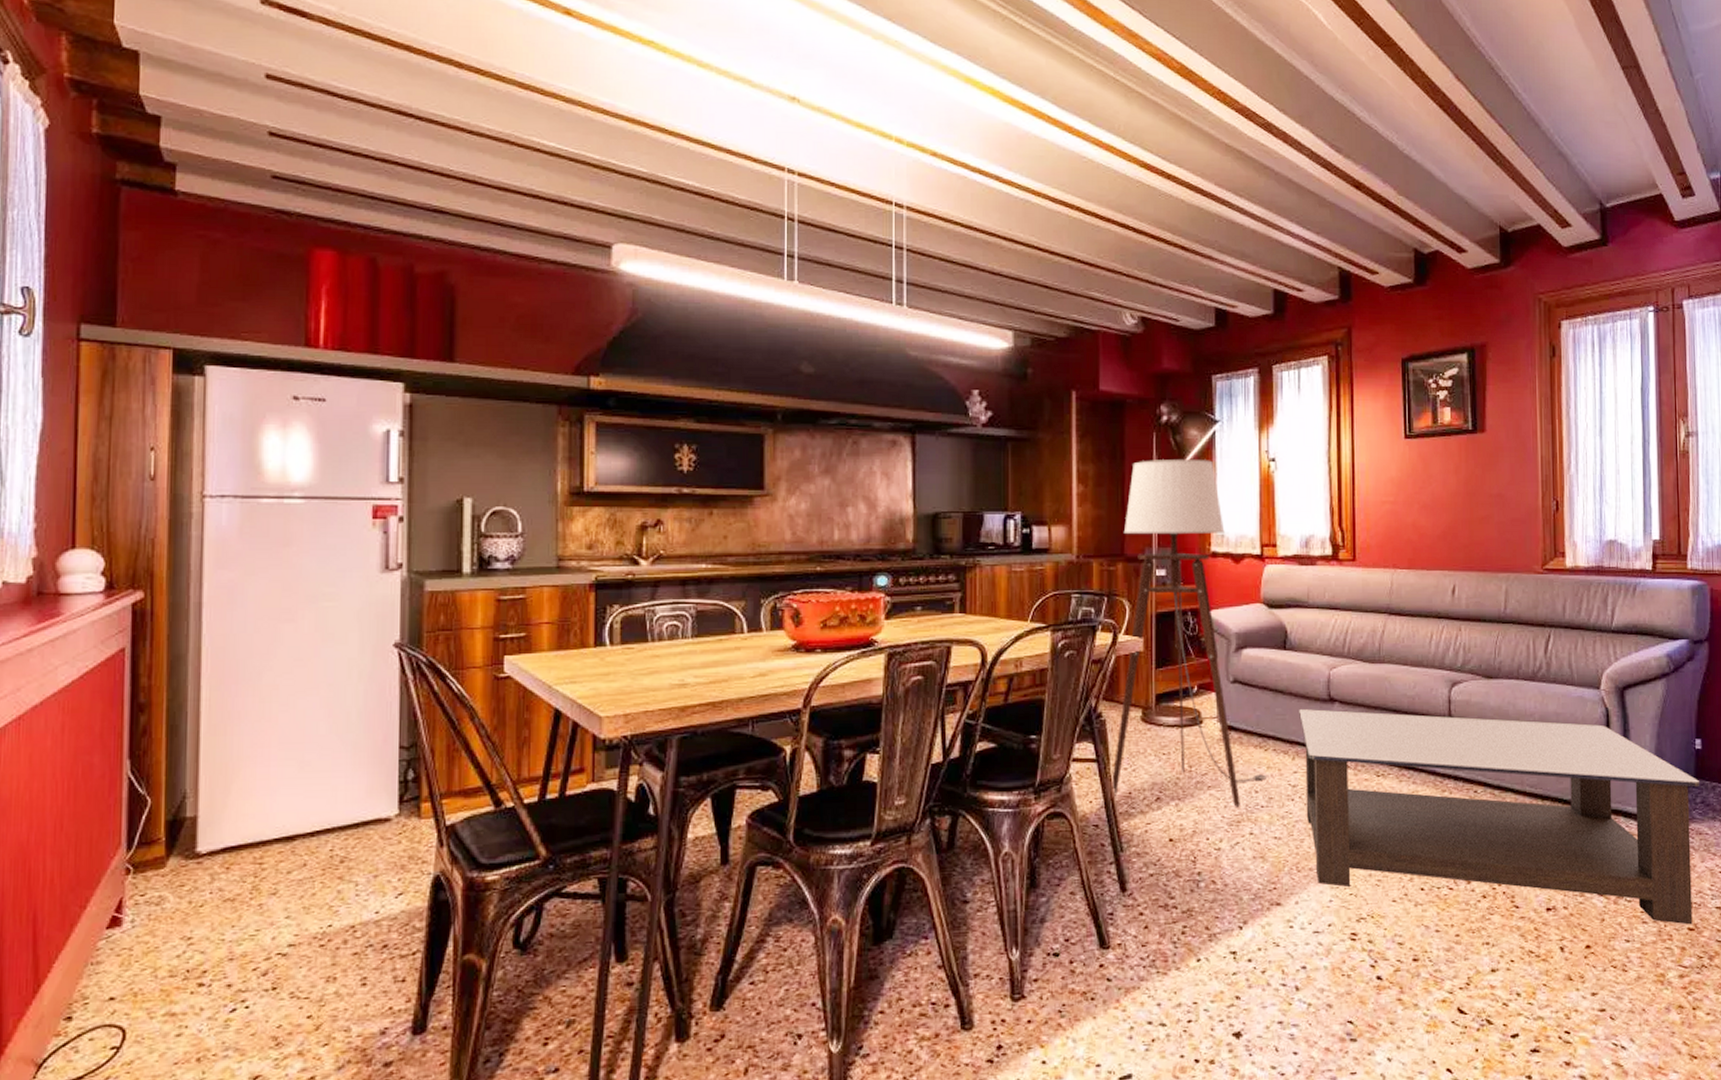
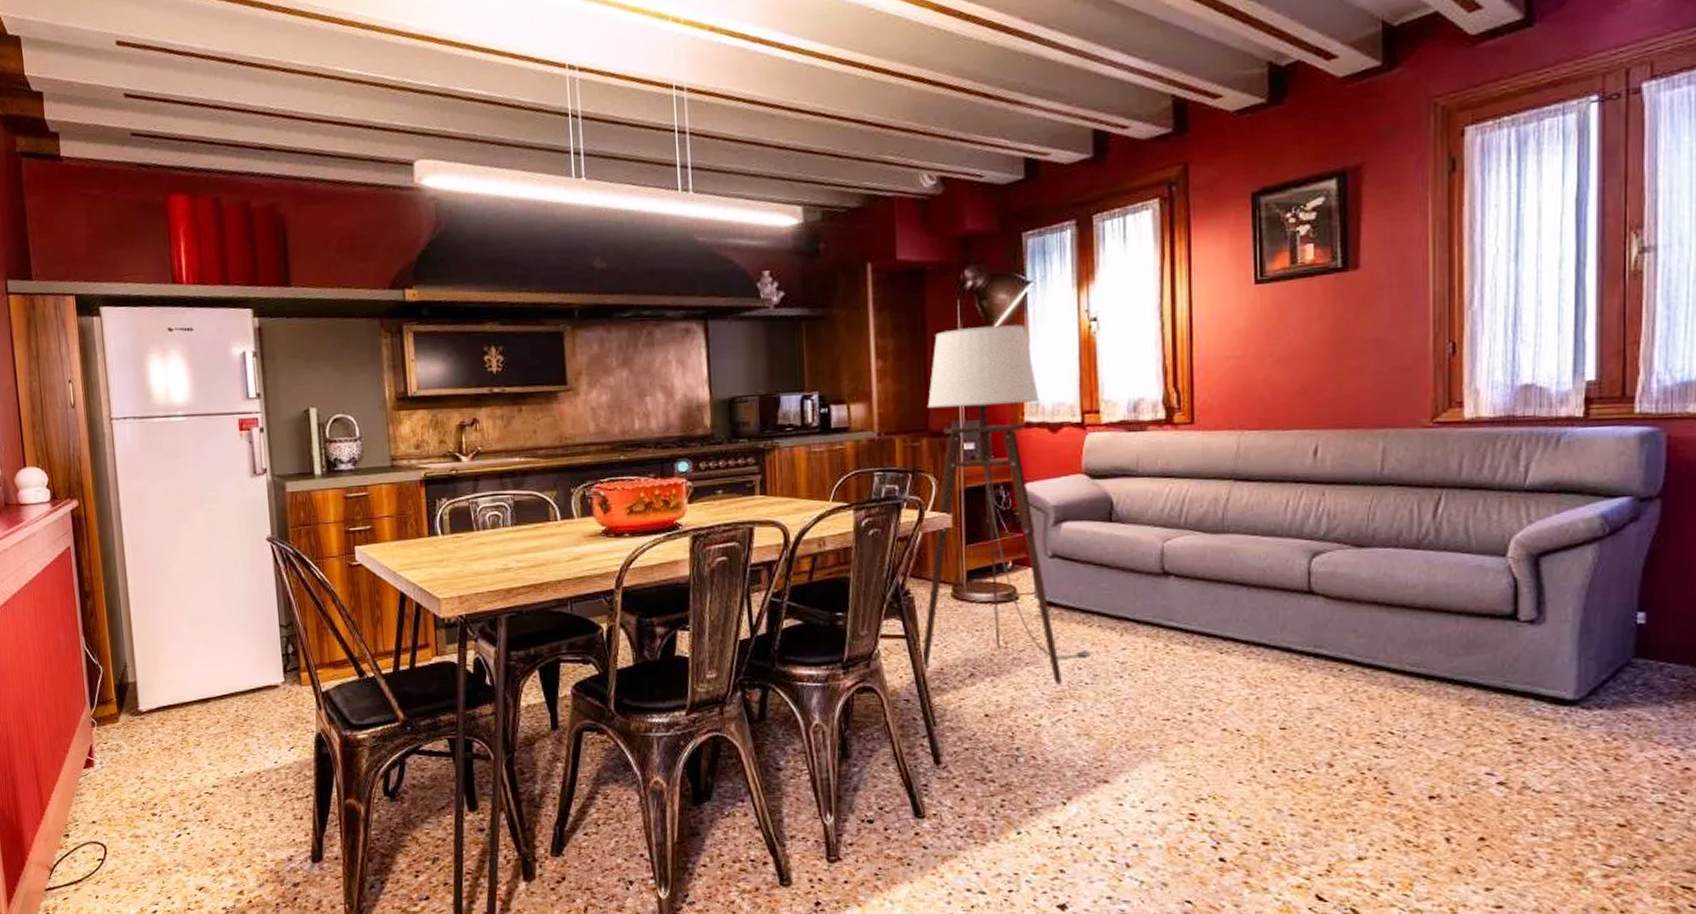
coffee table: present [1299,709,1699,925] -> none [1128,583,1640,821]

